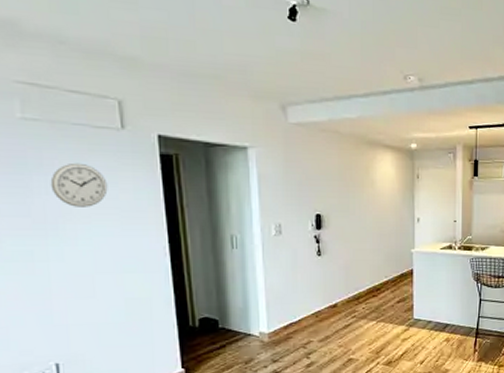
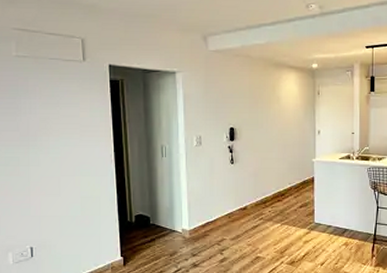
wall clock: present [50,162,108,207] -> none [33,88,72,123]

